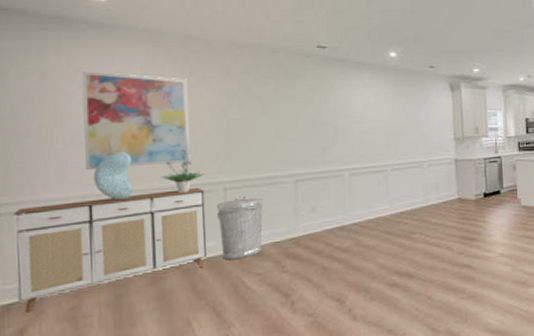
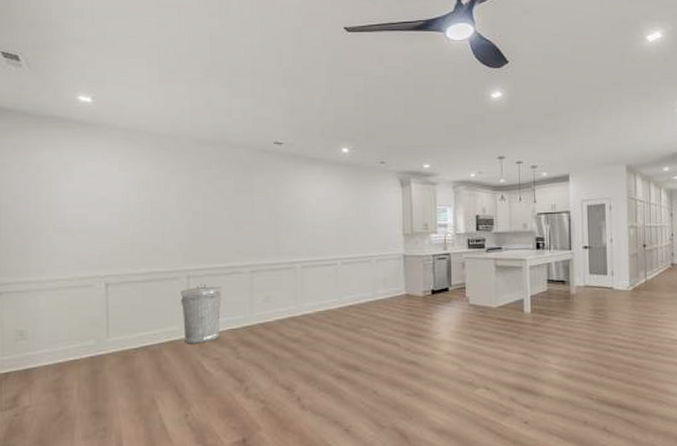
sideboard: present [12,187,207,314] -> none [11,274,171,382]
wall art: present [81,71,191,170] -> none [70,166,159,255]
decorative sculpture: present [93,151,134,200] -> none [77,239,110,284]
potted plant: present [161,149,205,192] -> none [133,239,171,279]

